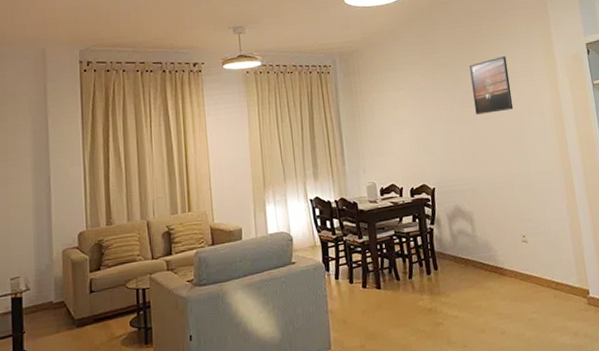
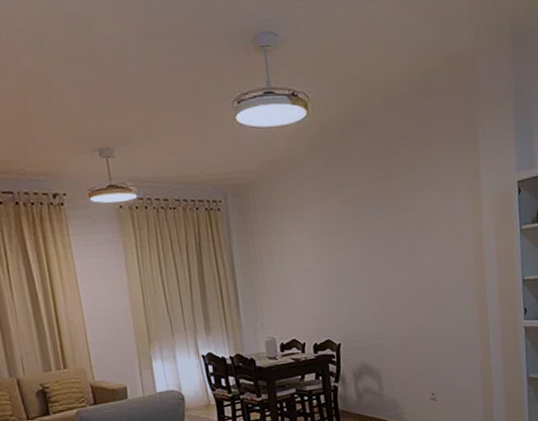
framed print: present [469,56,514,115] -> none [384,194,431,263]

